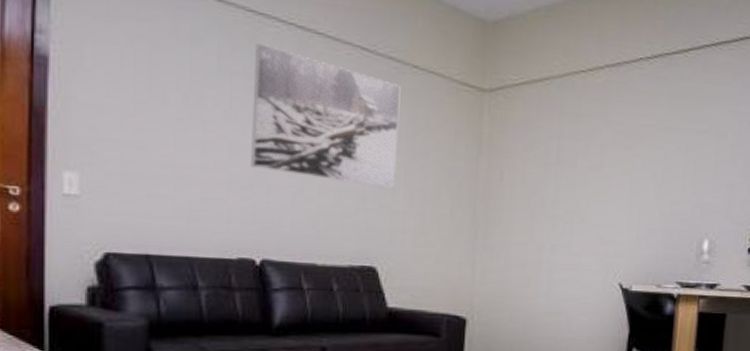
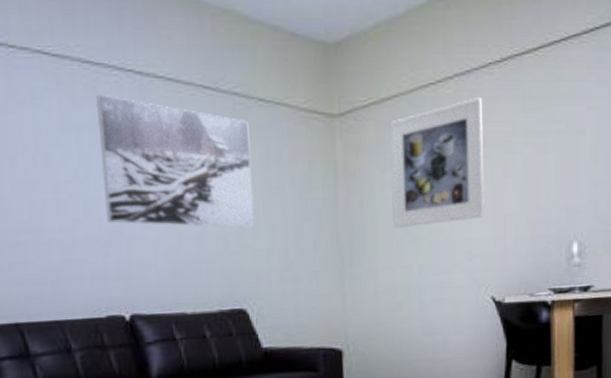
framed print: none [530,90,630,207] -> present [390,98,485,229]

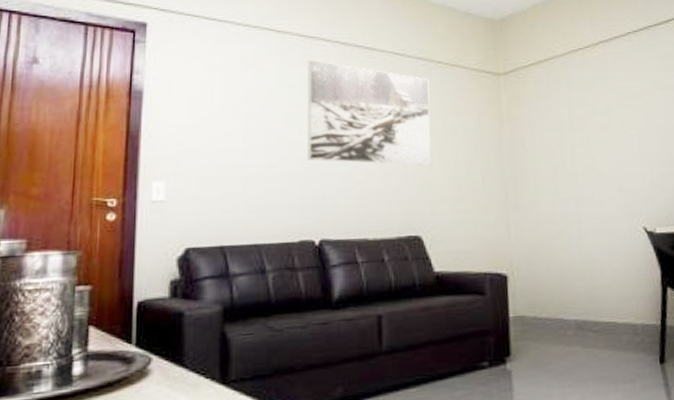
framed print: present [390,98,485,229] -> none [547,59,632,166]

